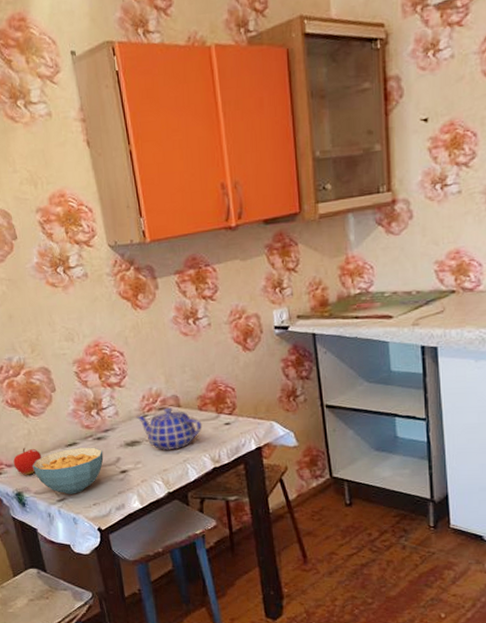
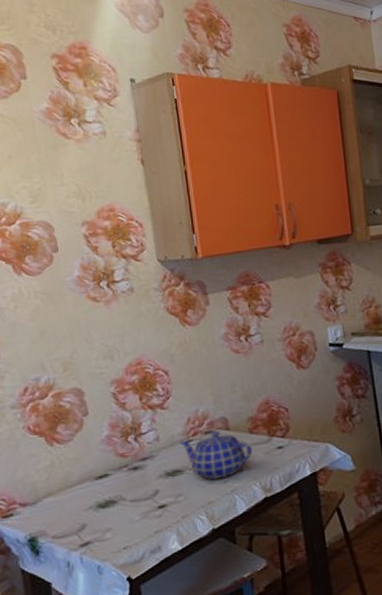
fruit: present [13,447,42,475] -> none [29,482,65,516]
cereal bowl: present [32,447,104,495] -> none [53,478,139,538]

